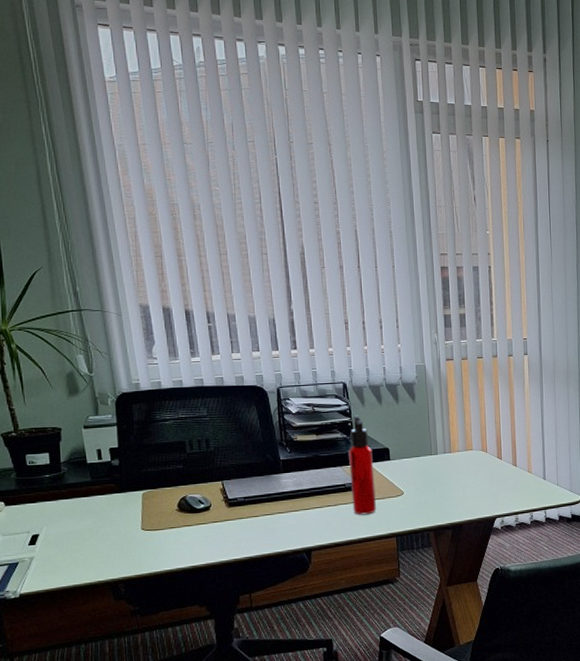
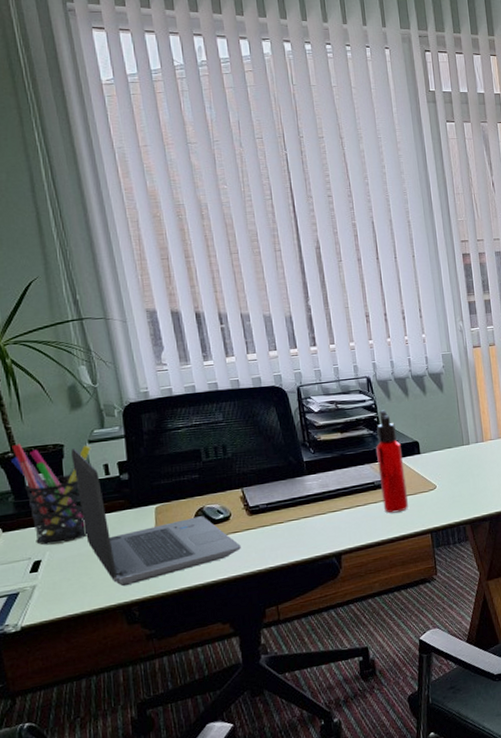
pen holder: none [14,425,86,521] -> present [11,444,91,546]
laptop computer: none [68,432,219,564] -> present [71,448,241,586]

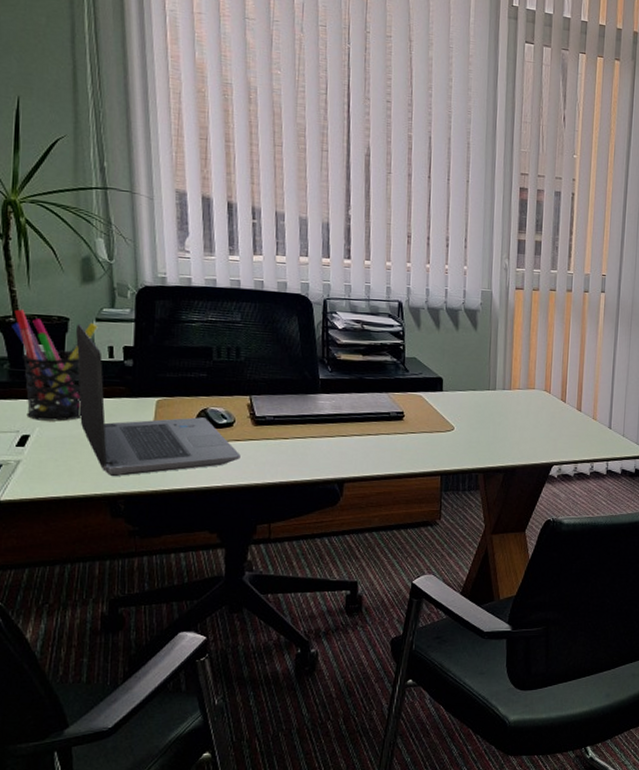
water bottle: present [376,410,408,514] -> none [395,338,424,449]

